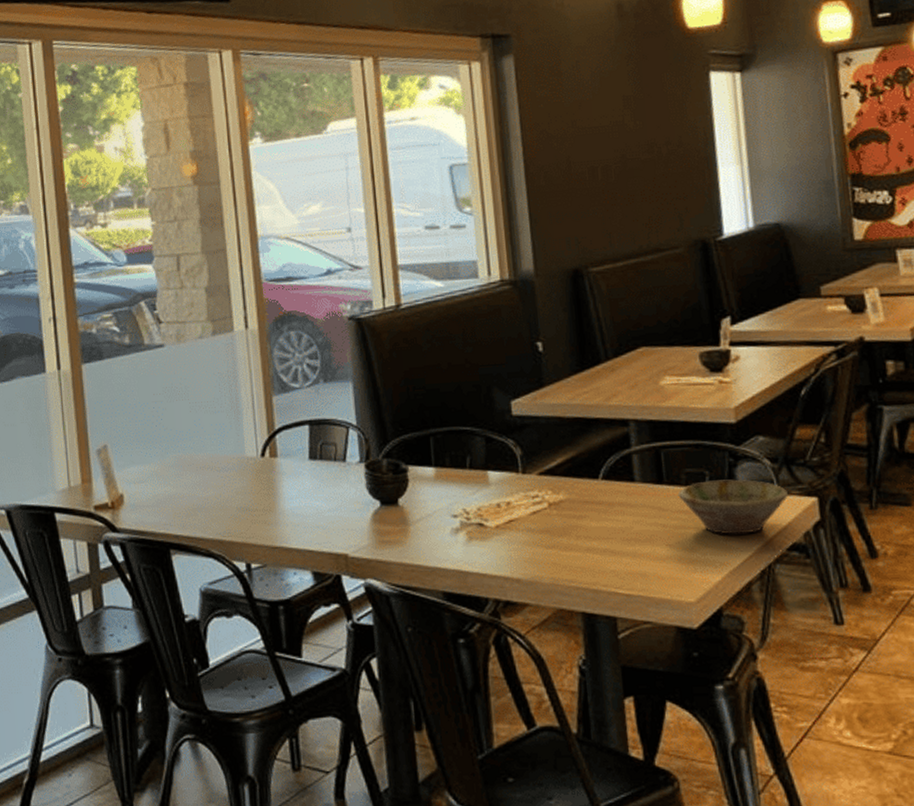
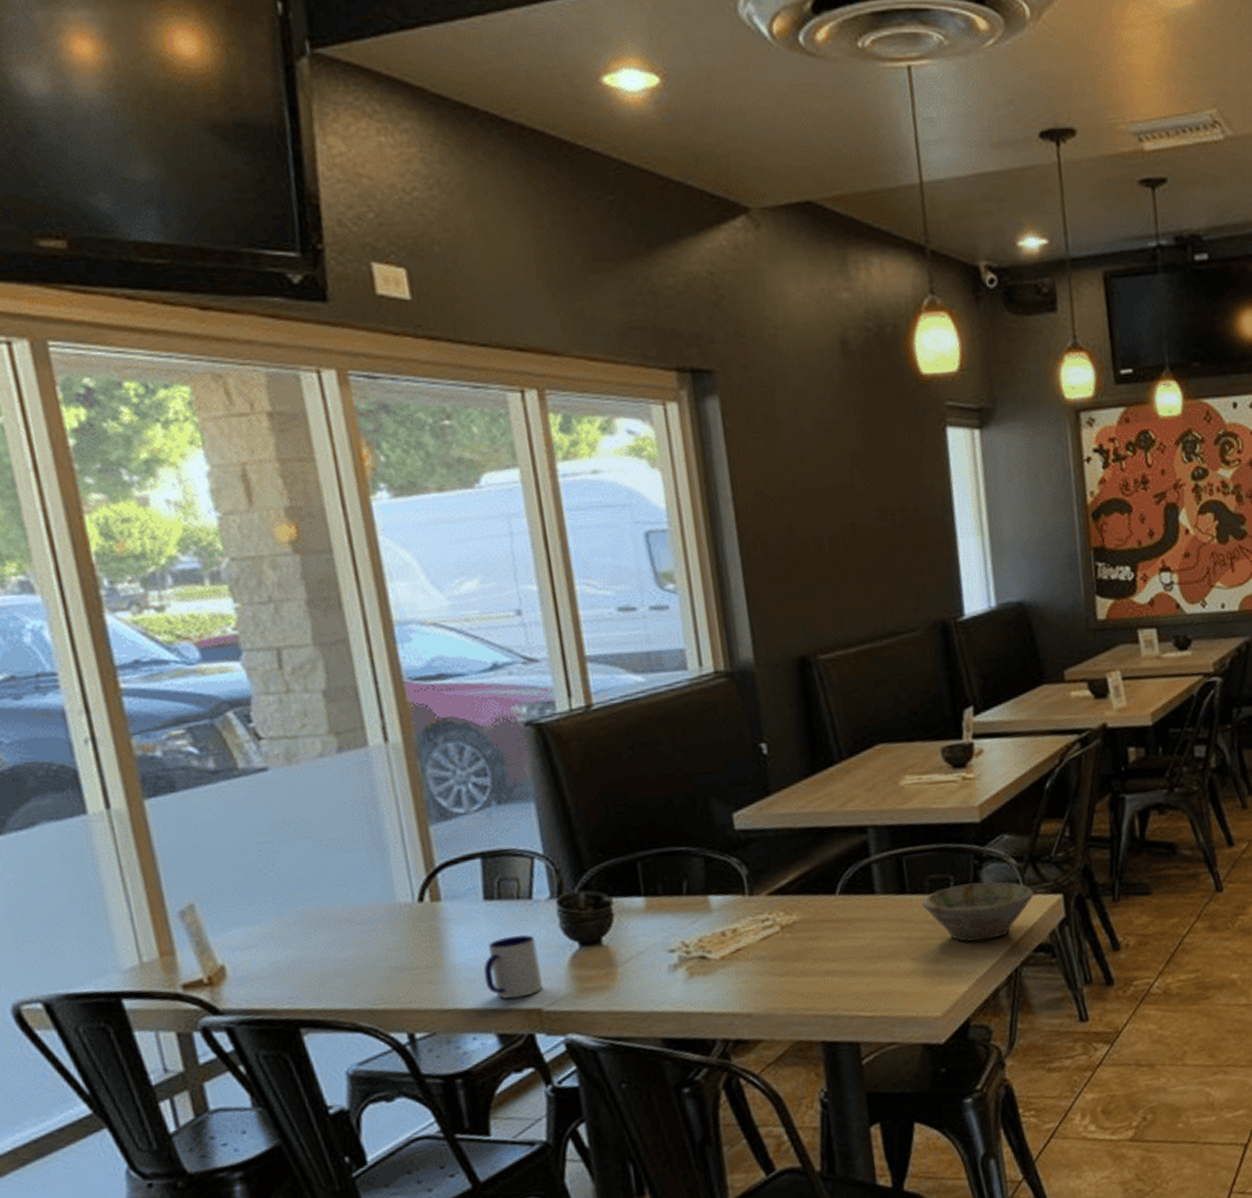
mug: none [305,490,350,544] -> present [483,935,543,999]

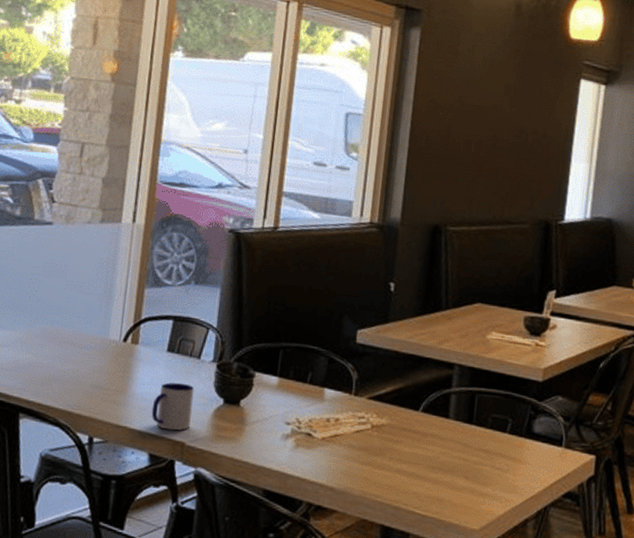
bowl: present [921,882,1034,942] -> none [482,427,573,478]

